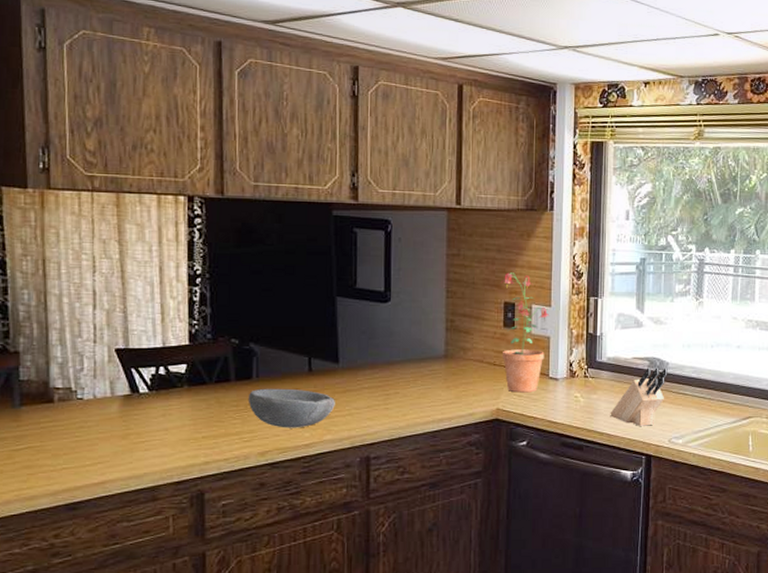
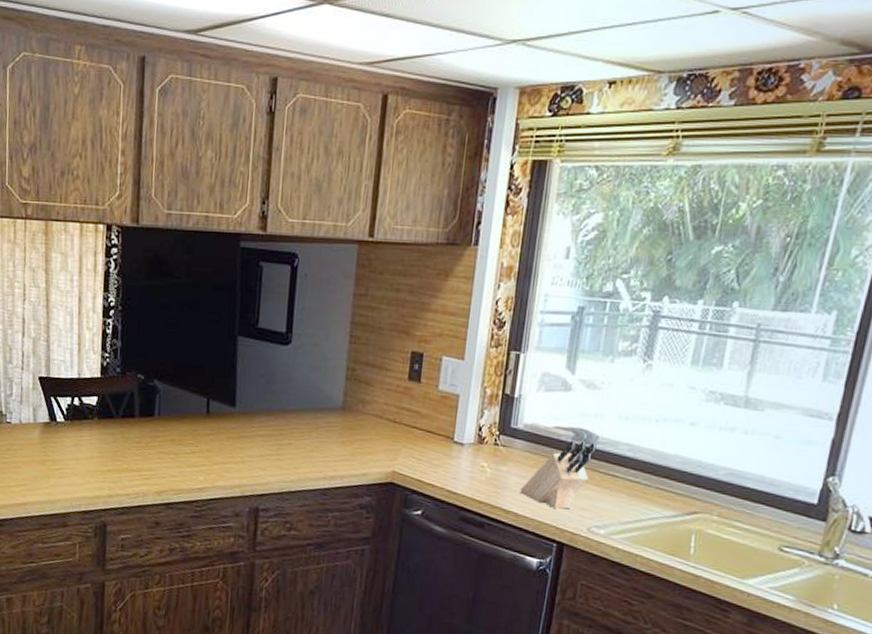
bowl: present [248,388,335,428] -> none [149,427,230,471]
potted plant: present [500,272,549,393] -> none [404,317,461,457]

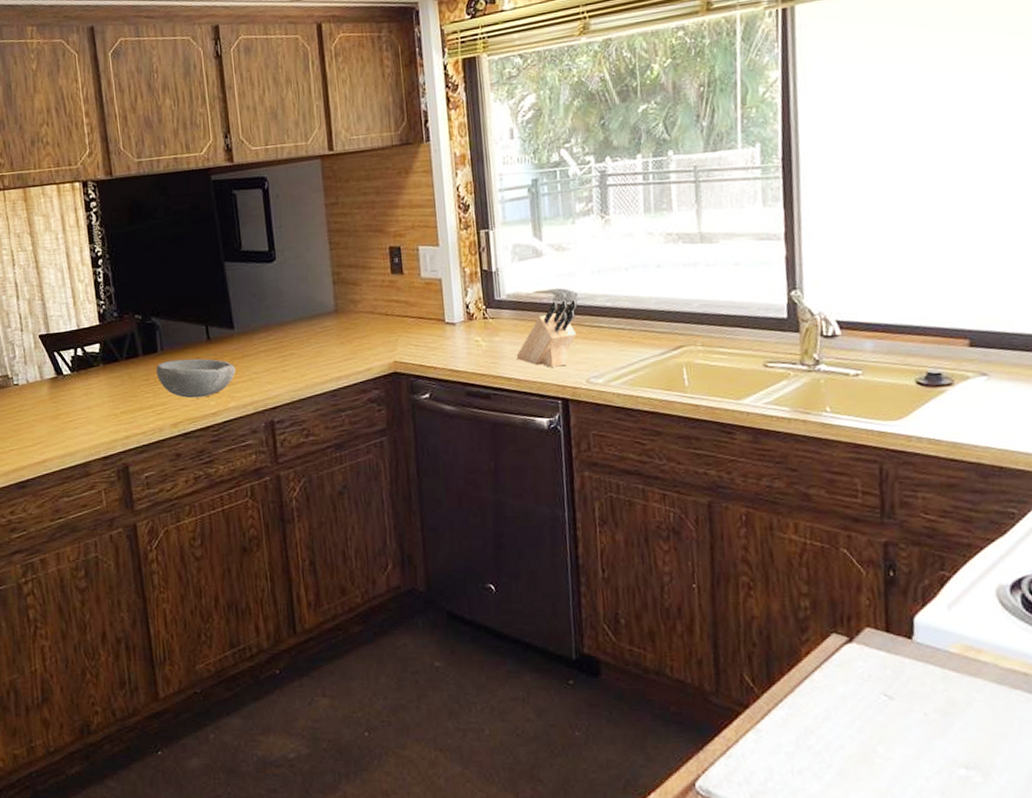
bowl: none [149,427,230,471] -> present [156,358,235,399]

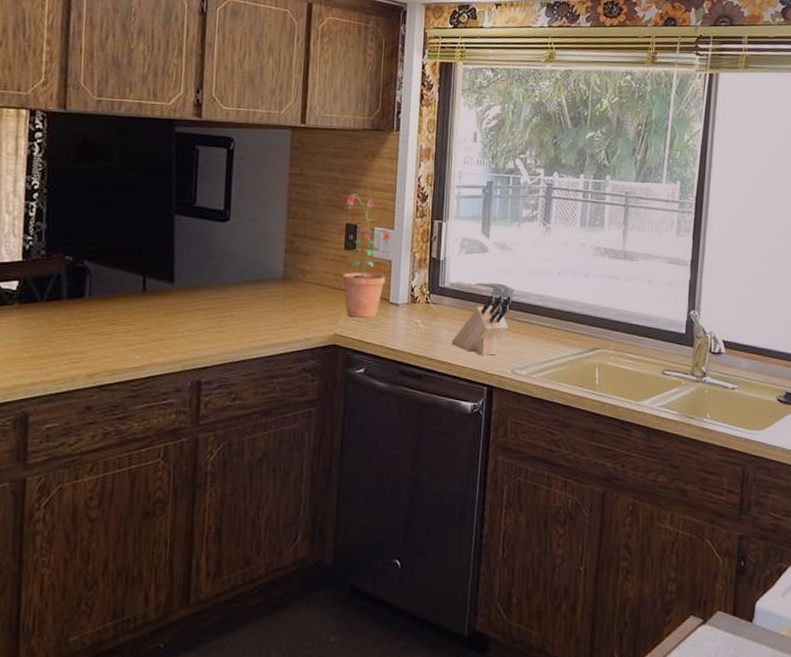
bowl: present [156,358,235,399] -> none [79,307,168,350]
potted plant: none [382,214,438,343] -> present [342,193,392,318]

